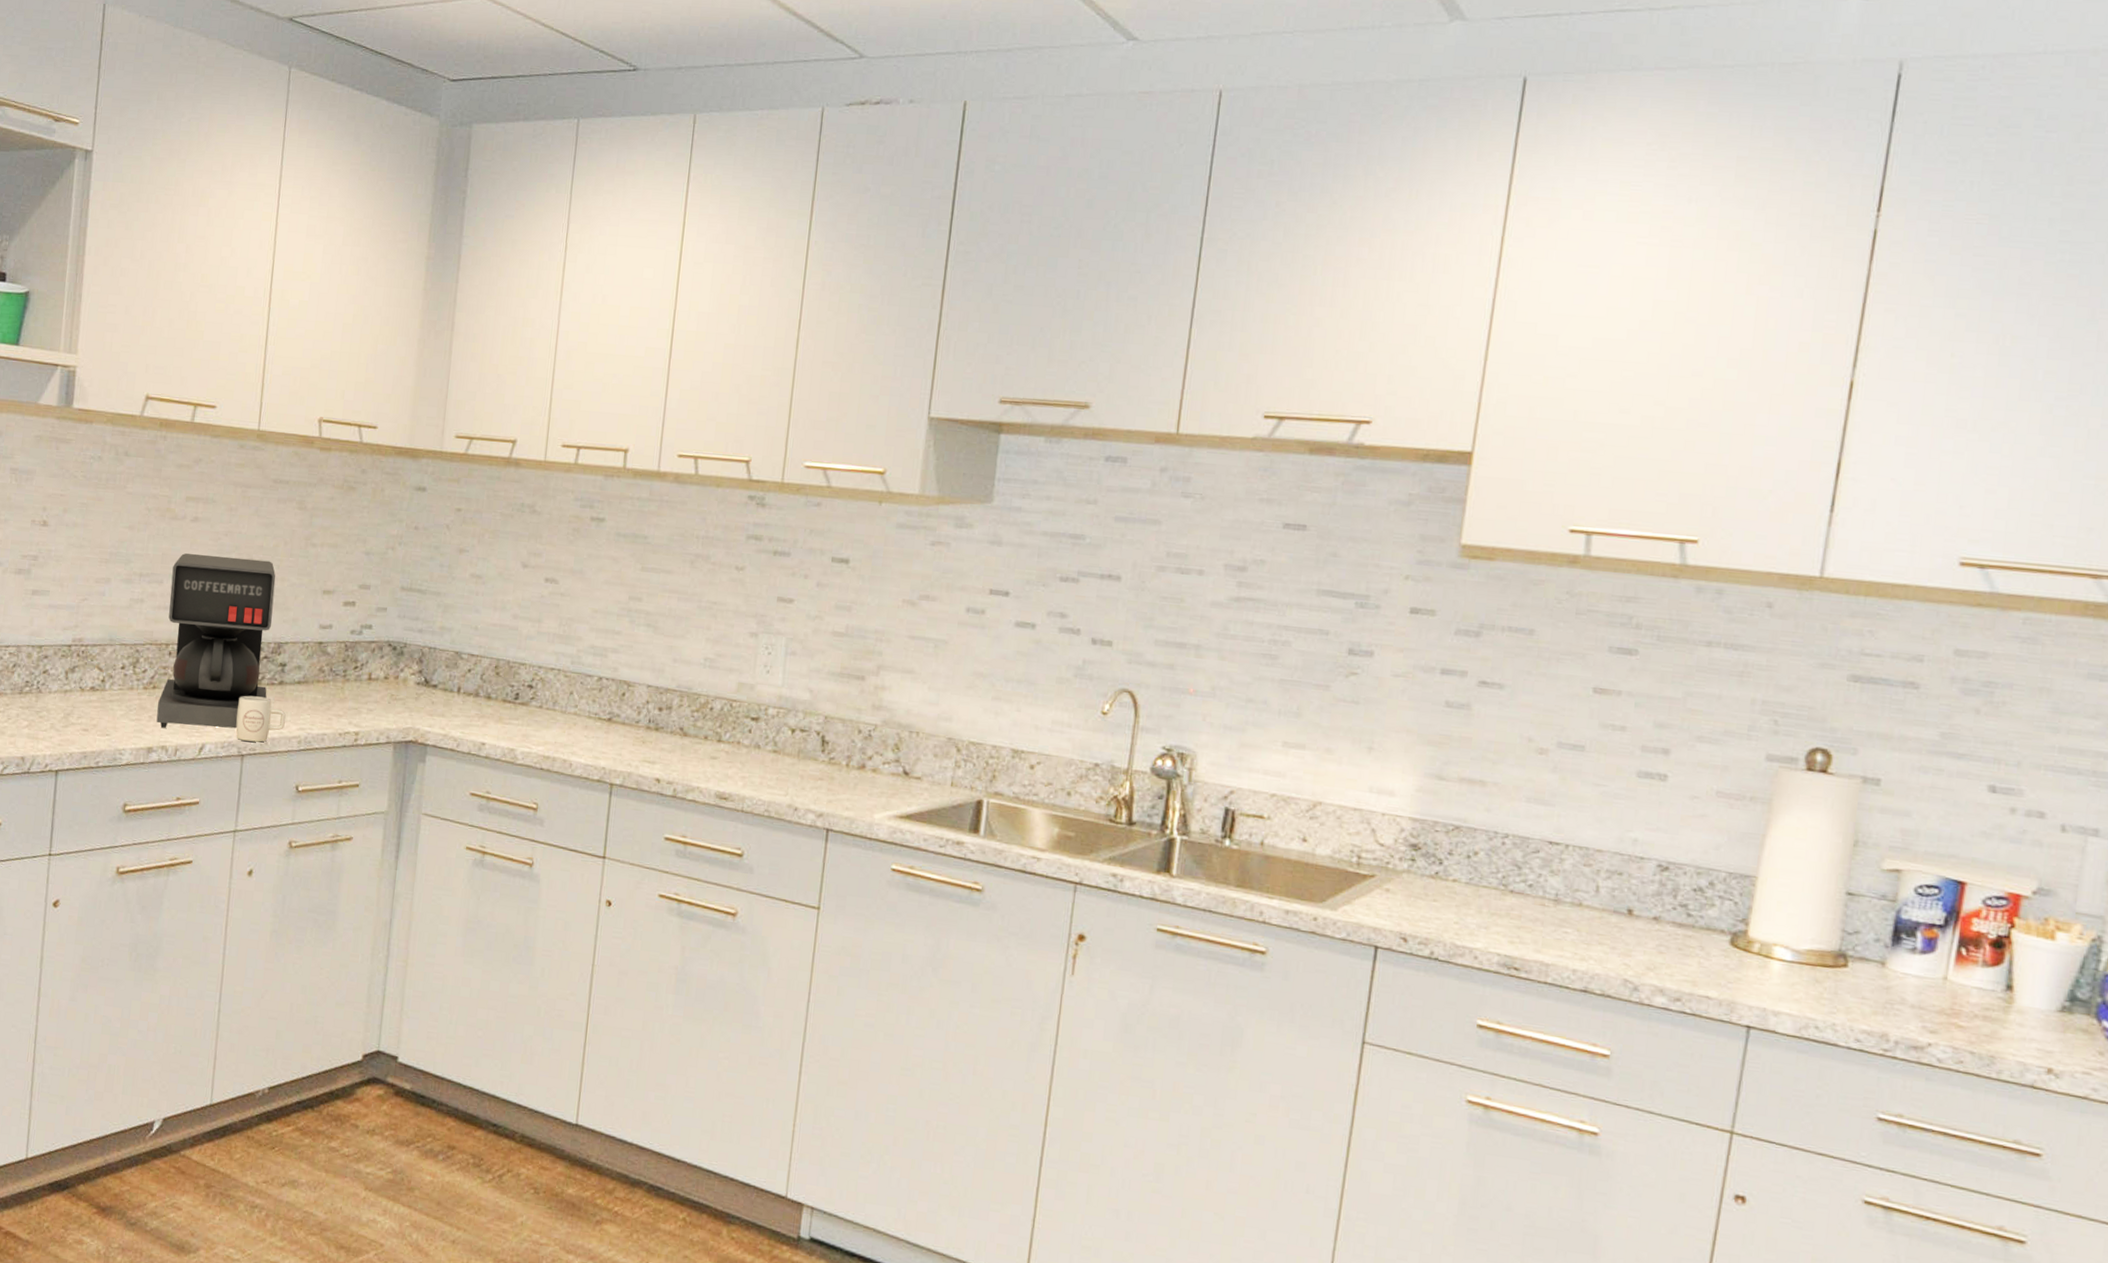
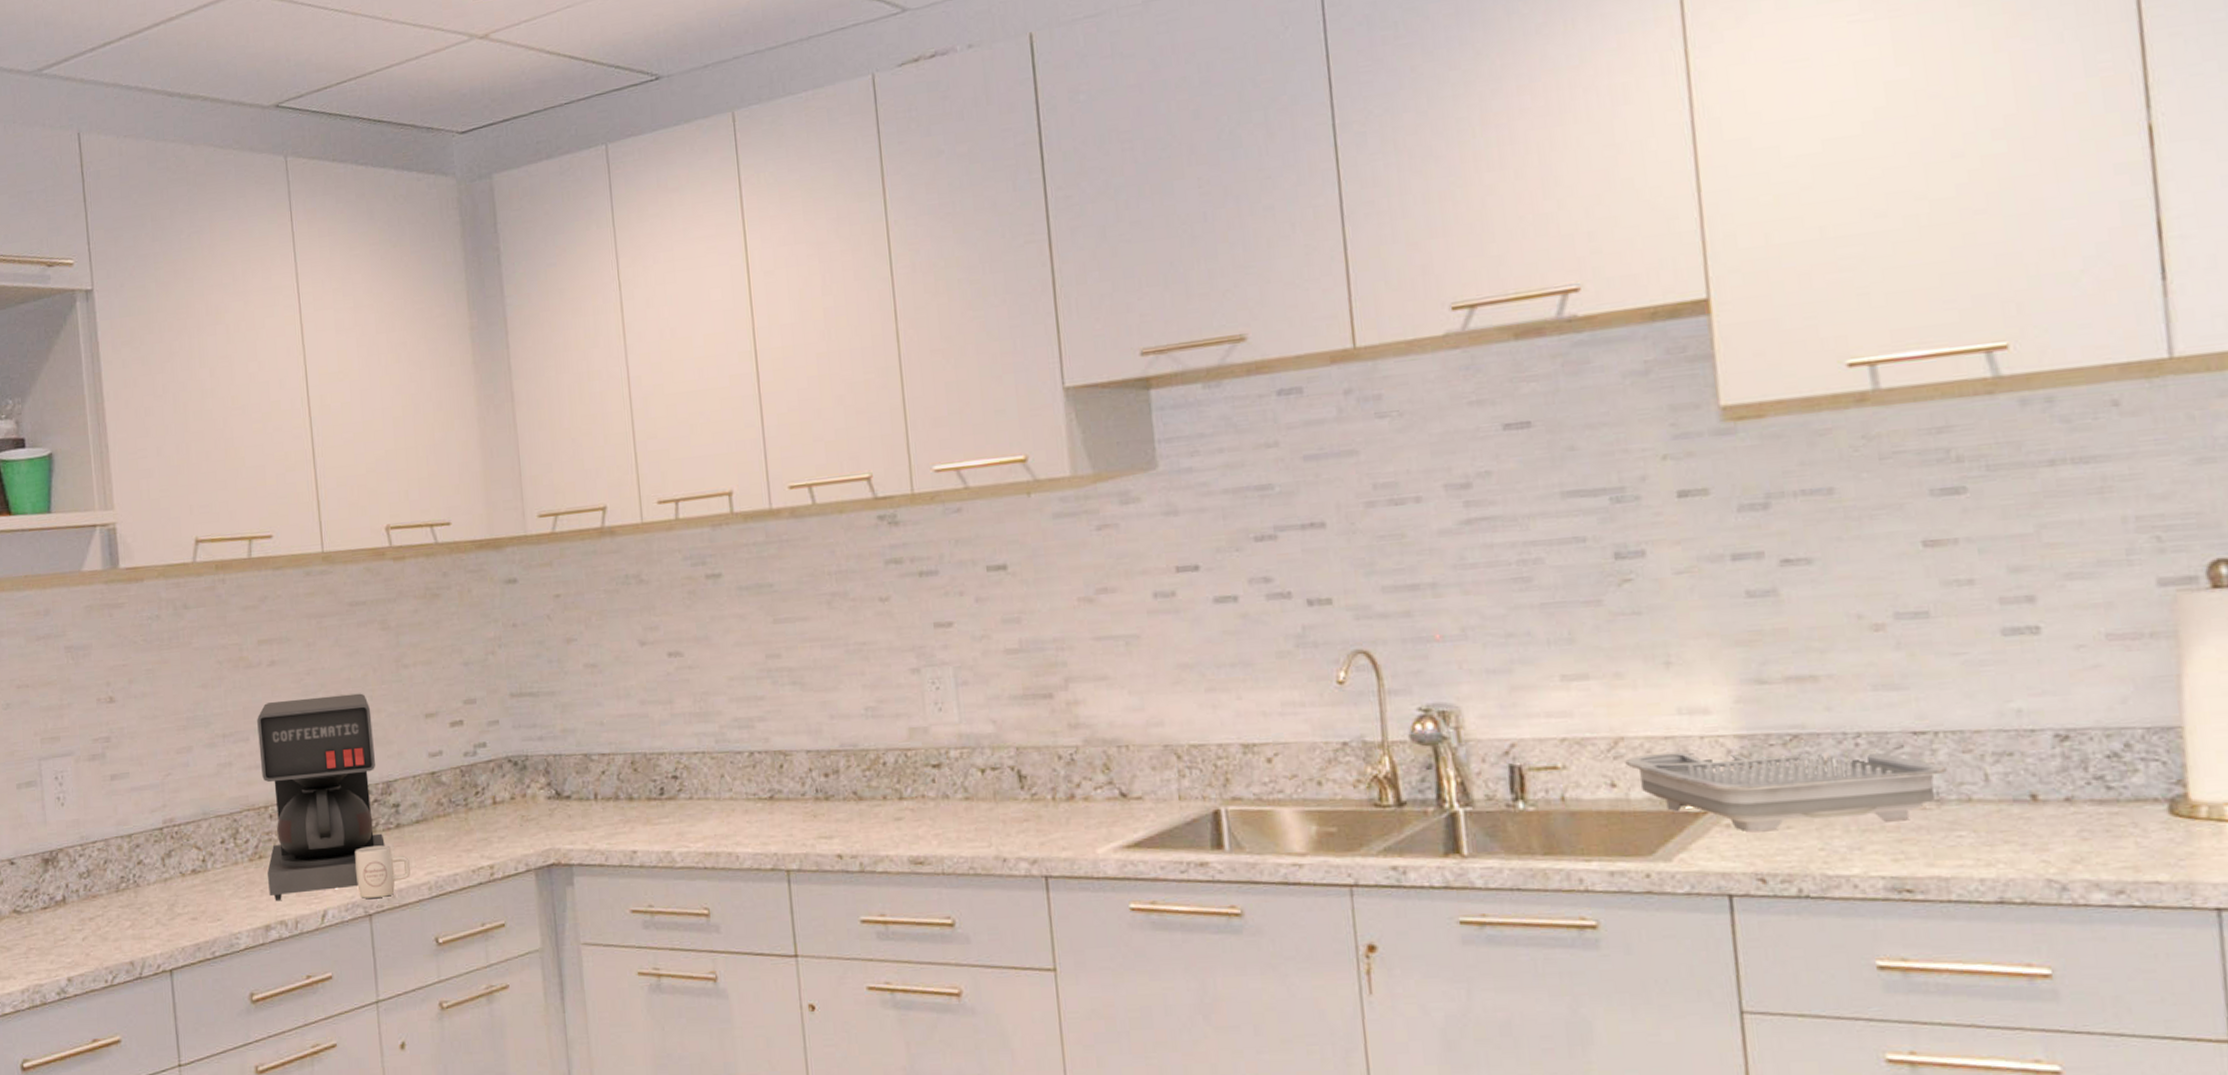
dish rack: none [1318,819,1569,912] -> present [1625,750,1947,833]

